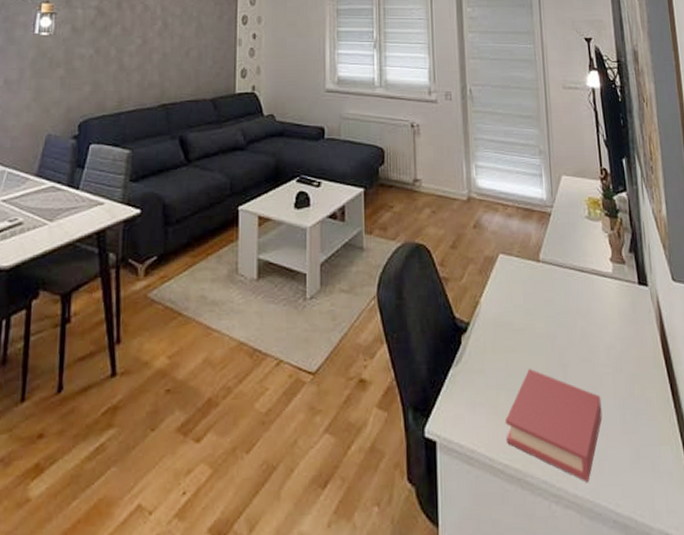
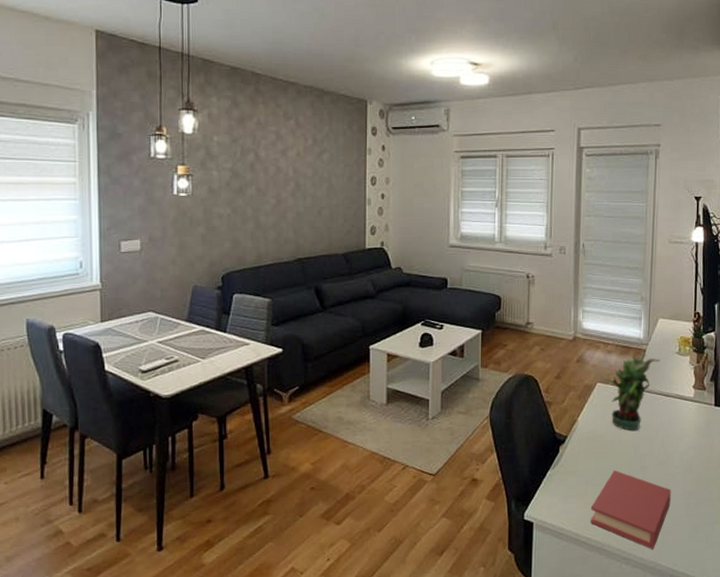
potted plant: none [505,214,569,316] -> present [602,351,660,431]

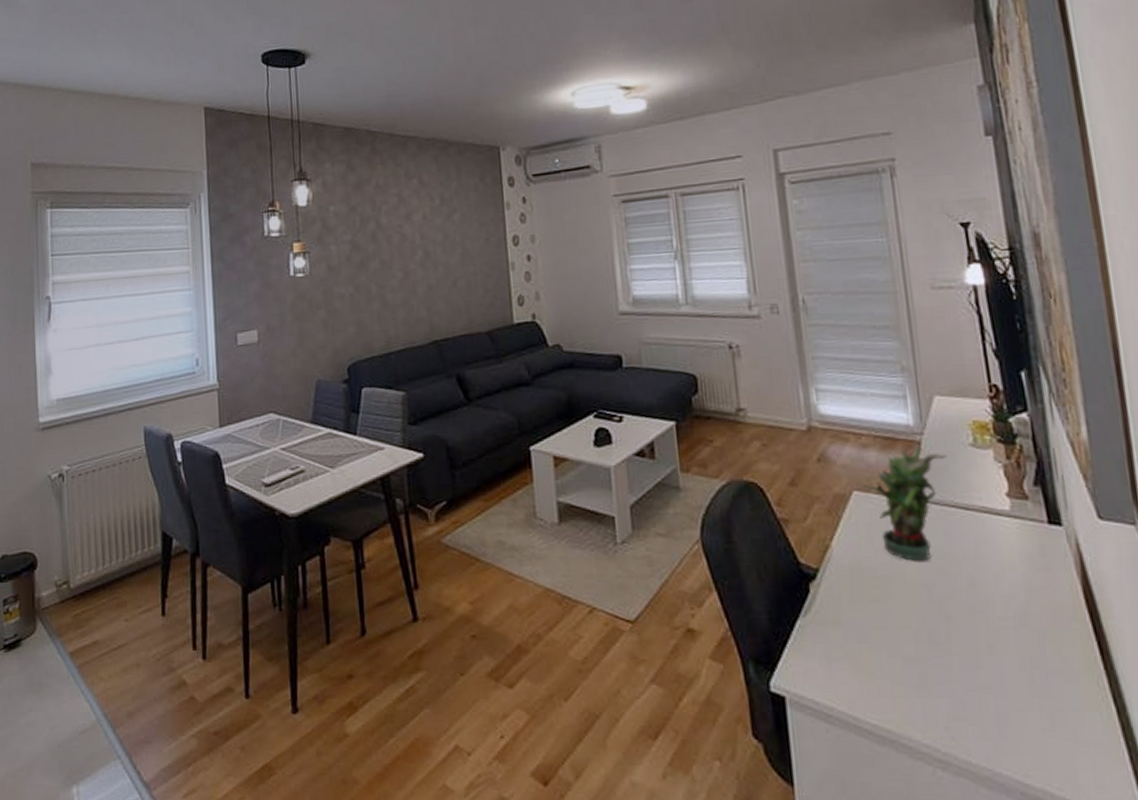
book: present [590,470,671,549] -> none [870,621,1002,748]

